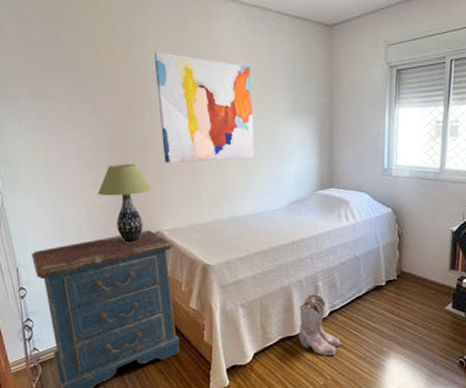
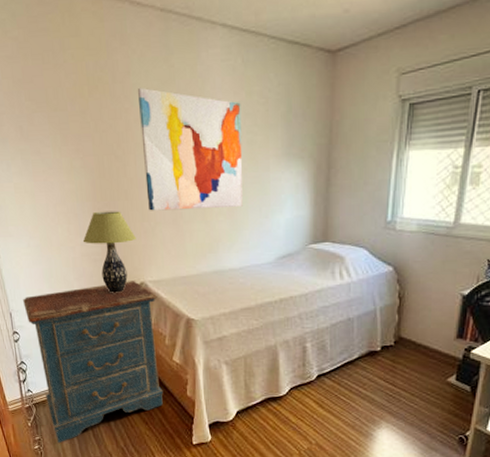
boots: present [299,293,342,356] -> none [284,355,330,420]

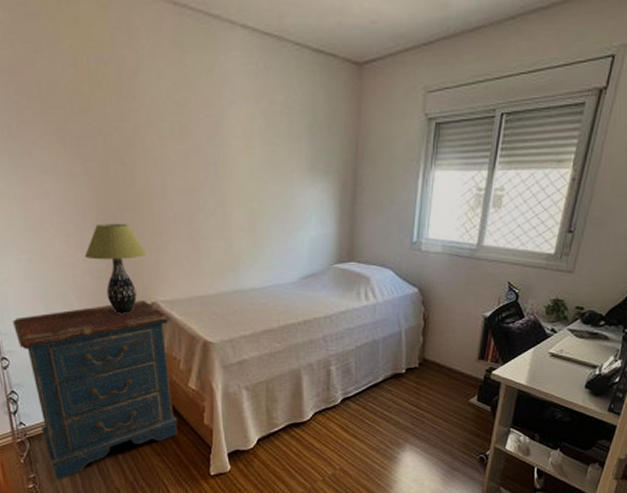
wall art: present [137,87,243,211] -> none [147,87,265,225]

